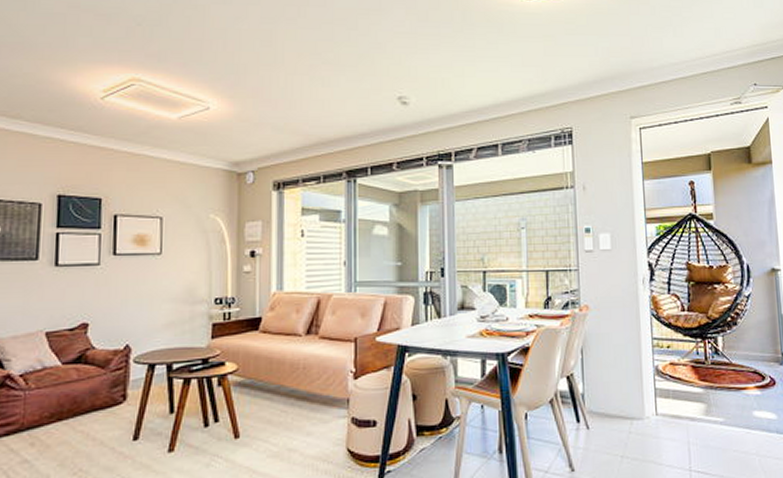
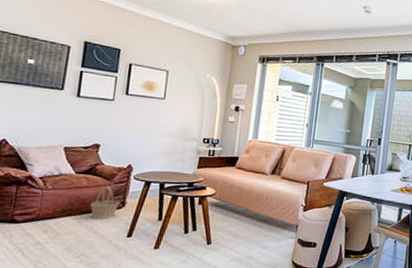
basket: none [83,376,120,421] -> present [89,186,120,219]

